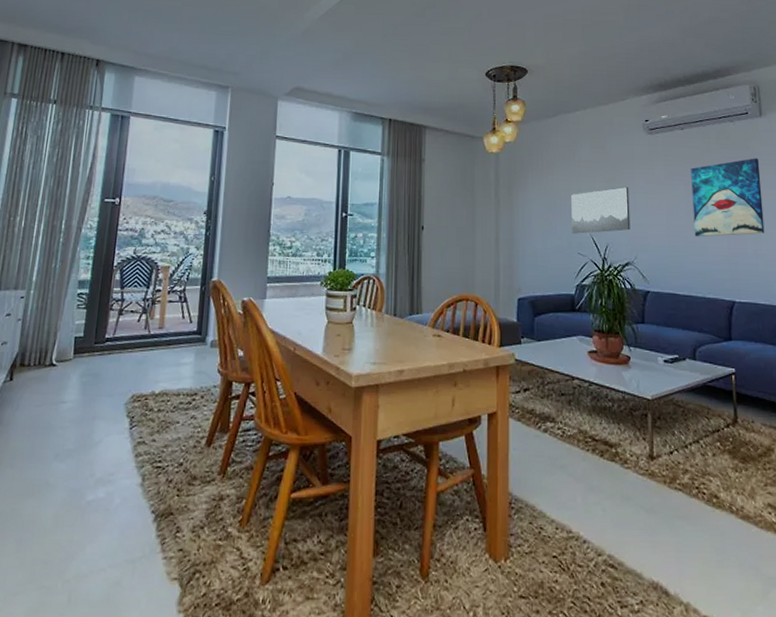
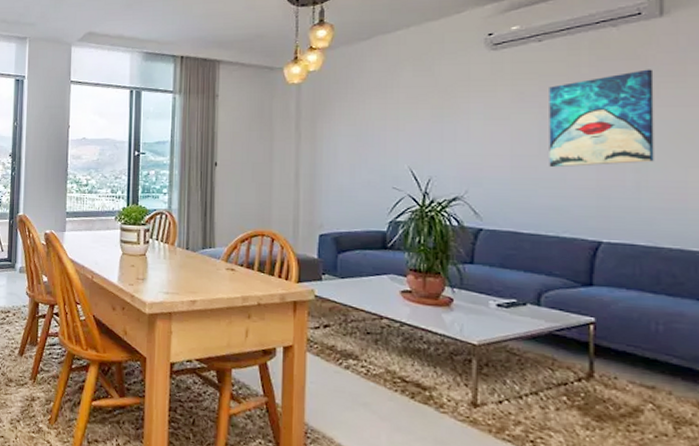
wall art: present [571,186,631,234] -> none [386,112,462,167]

